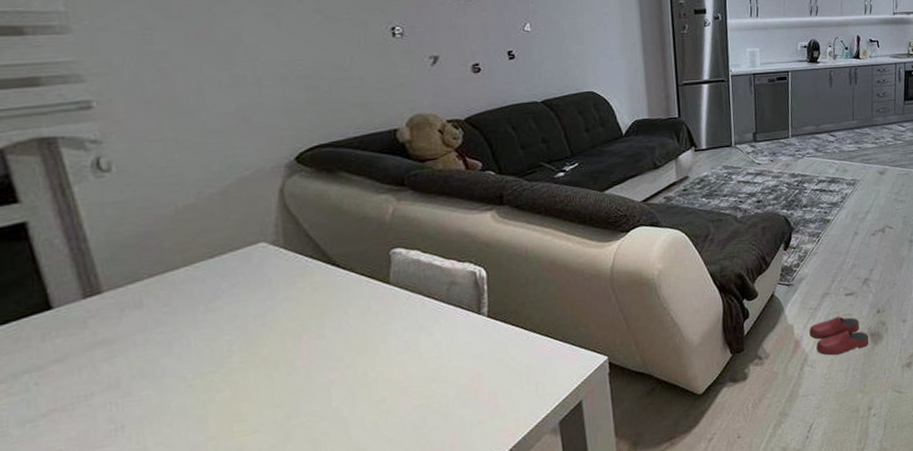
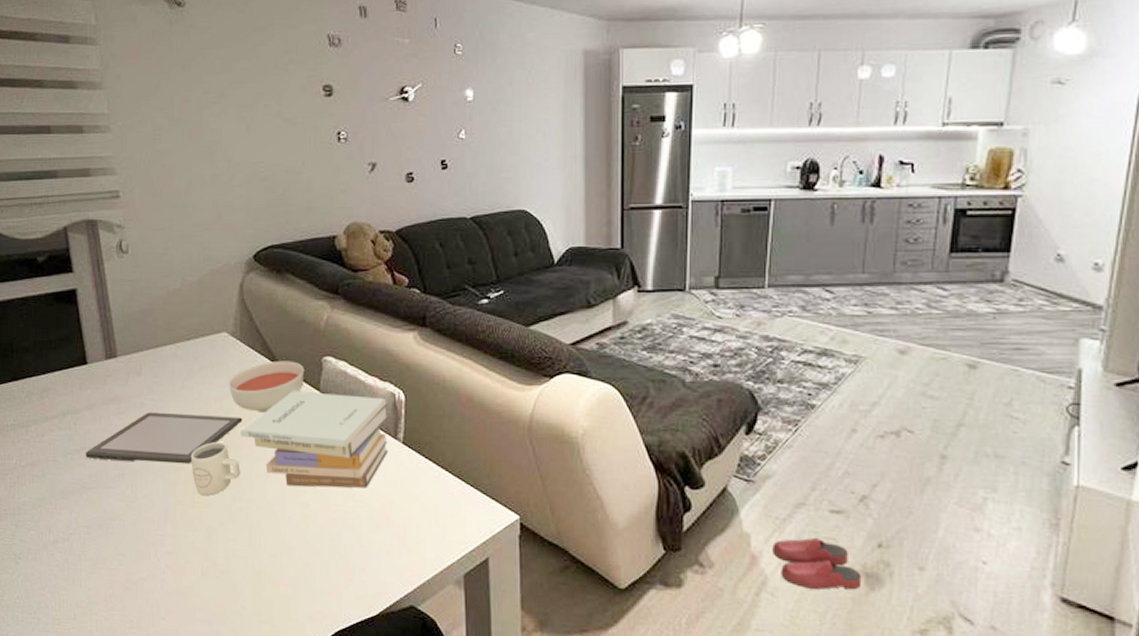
tablet: none [57,328,294,421] -> present [85,413,243,465]
mug: none [224,359,296,423] -> present [190,441,241,495]
bowl: none [271,259,370,320] -> present [228,360,305,413]
books: none [292,277,473,387] -> present [240,391,389,488]

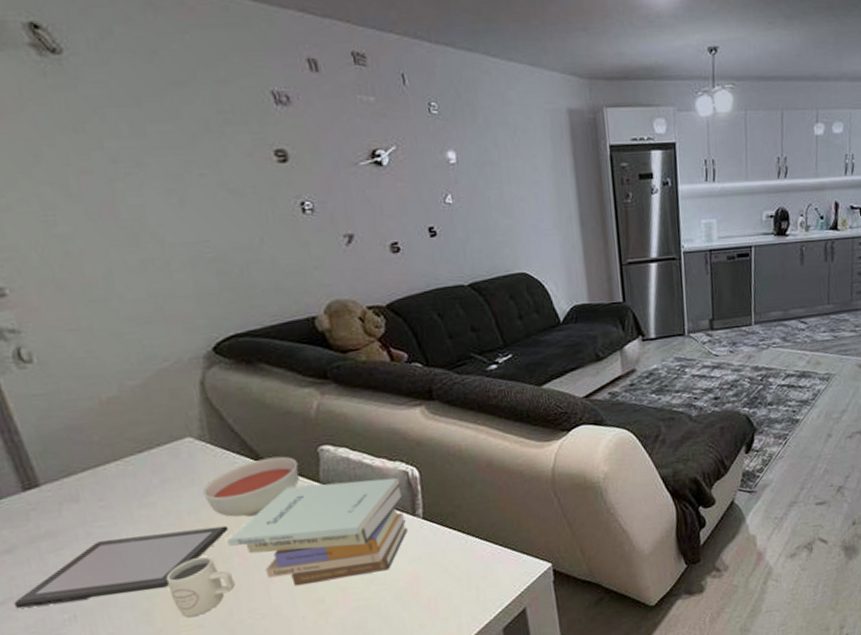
slippers: present [772,537,862,590] -> none [773,527,843,570]

